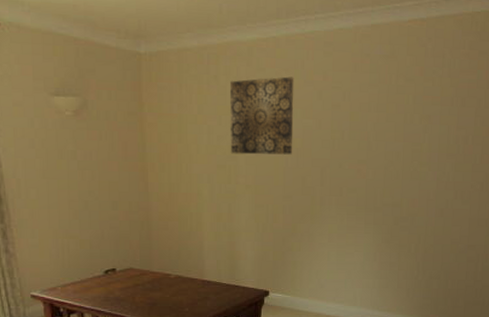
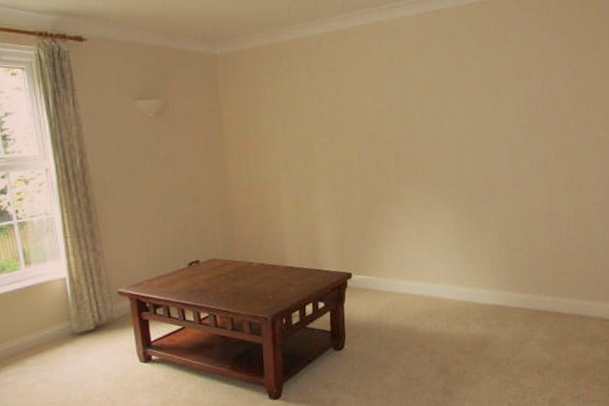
wall art: present [229,76,294,155] -> none [301,65,366,141]

